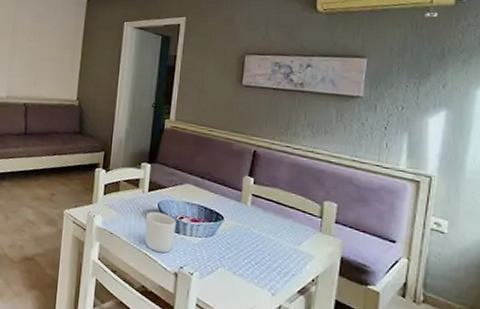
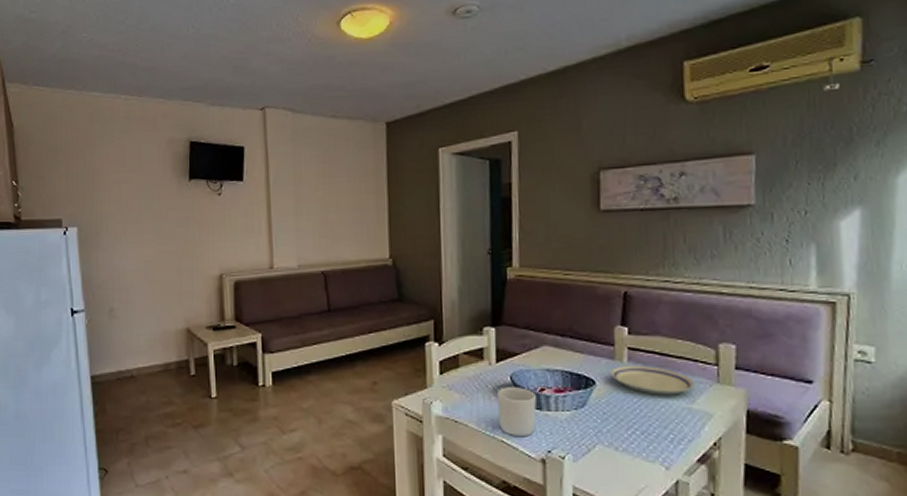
plate: none [237,208,302,237] -> present [611,365,695,395]

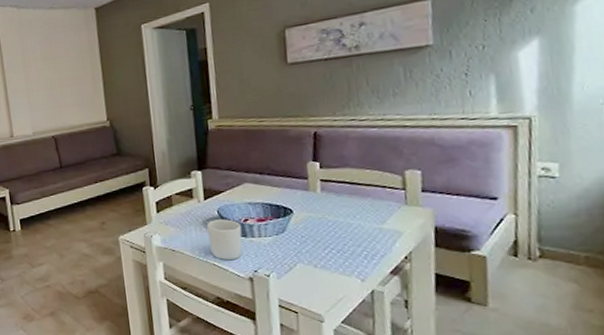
plate: present [611,365,695,395] -> none [306,194,384,219]

